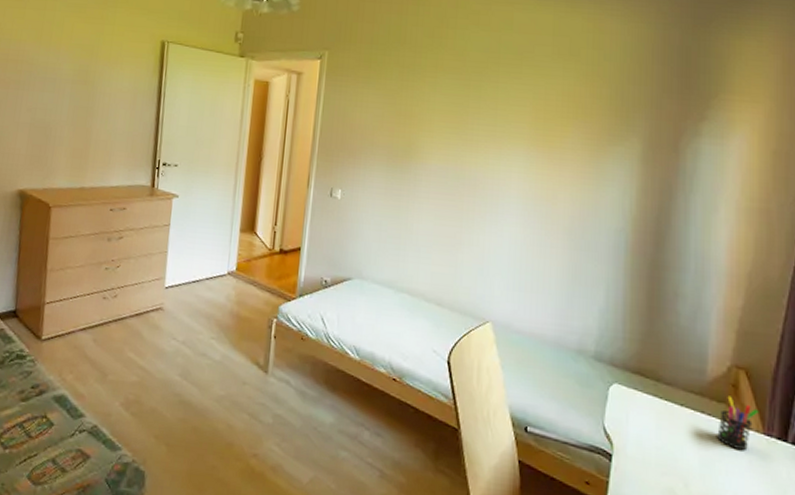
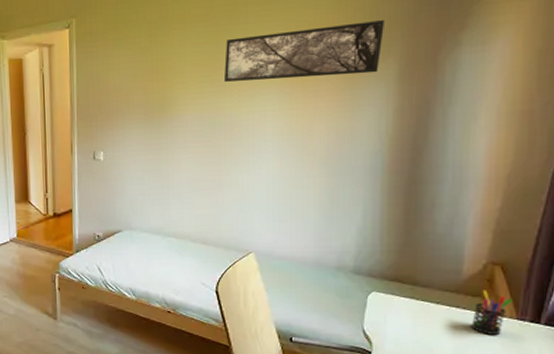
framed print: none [472,94,630,150] -> present [224,20,386,82]

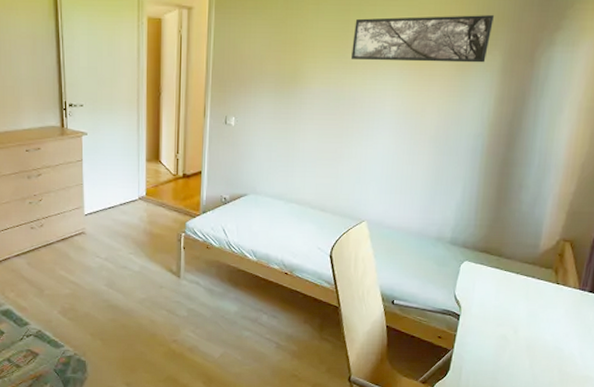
pen holder: present [471,290,513,335] -> none [543,263,578,302]

